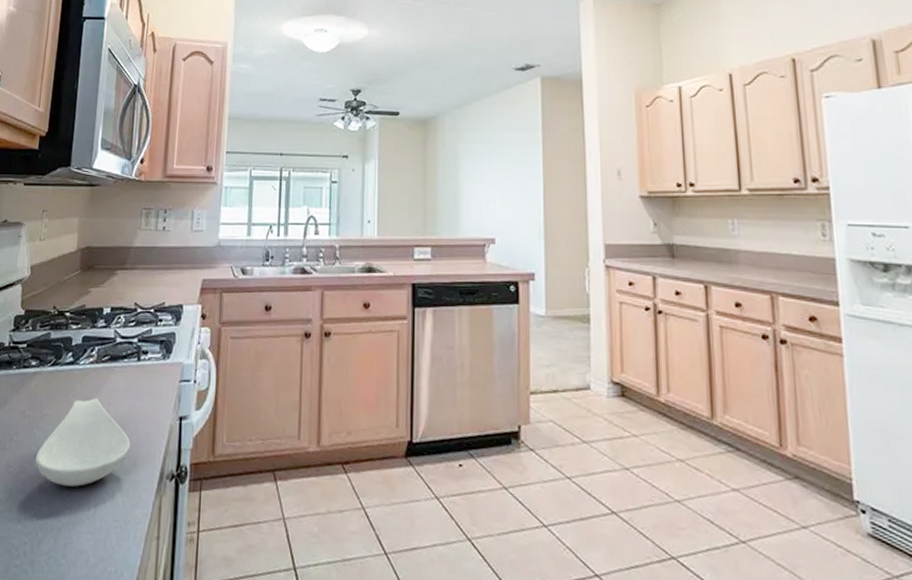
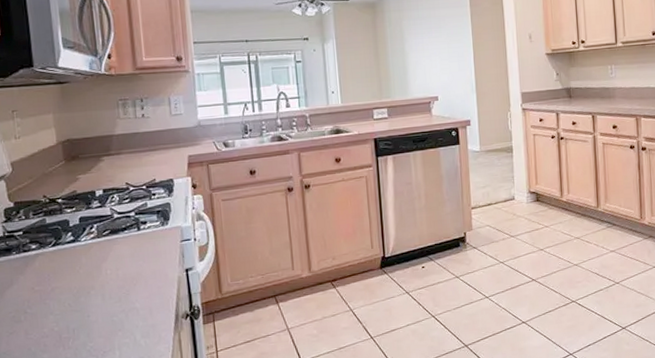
spoon rest: present [35,398,131,487] -> none [53,266,144,341]

